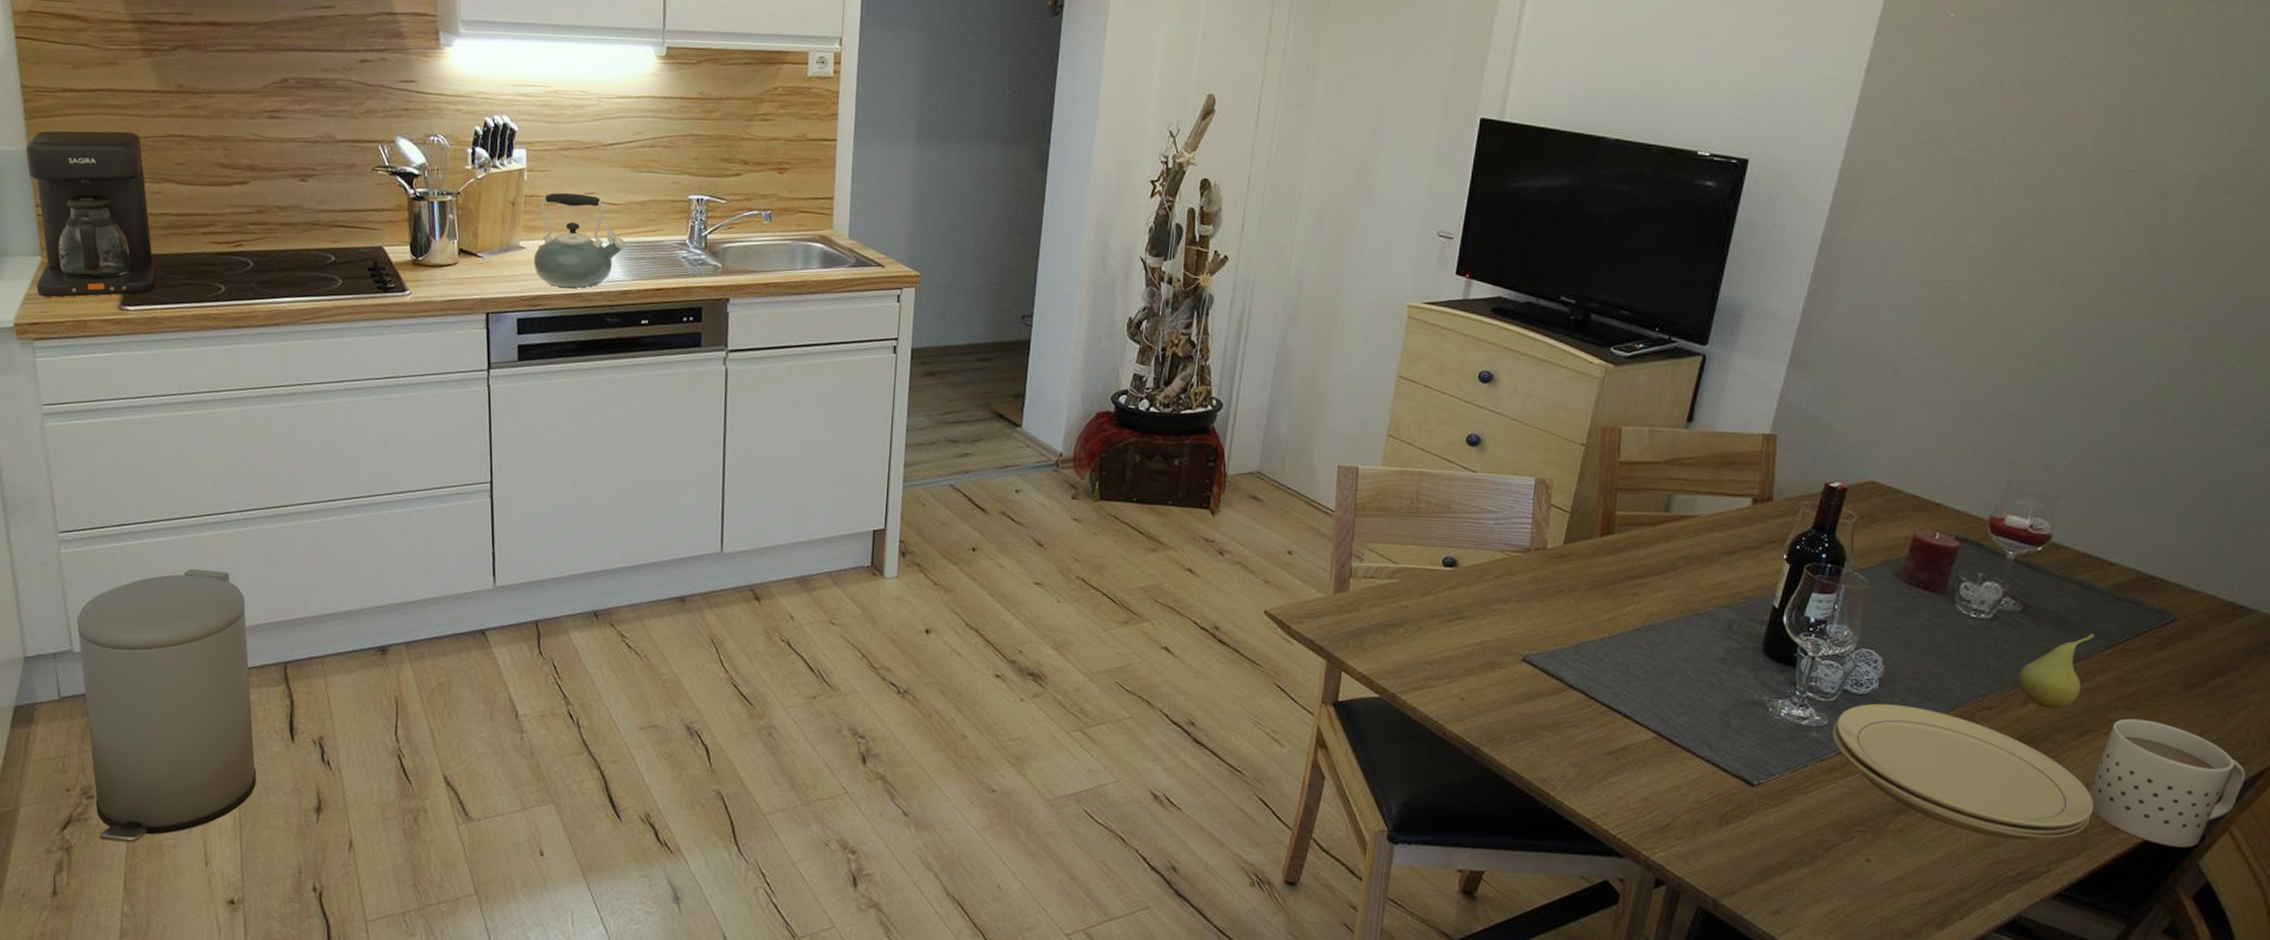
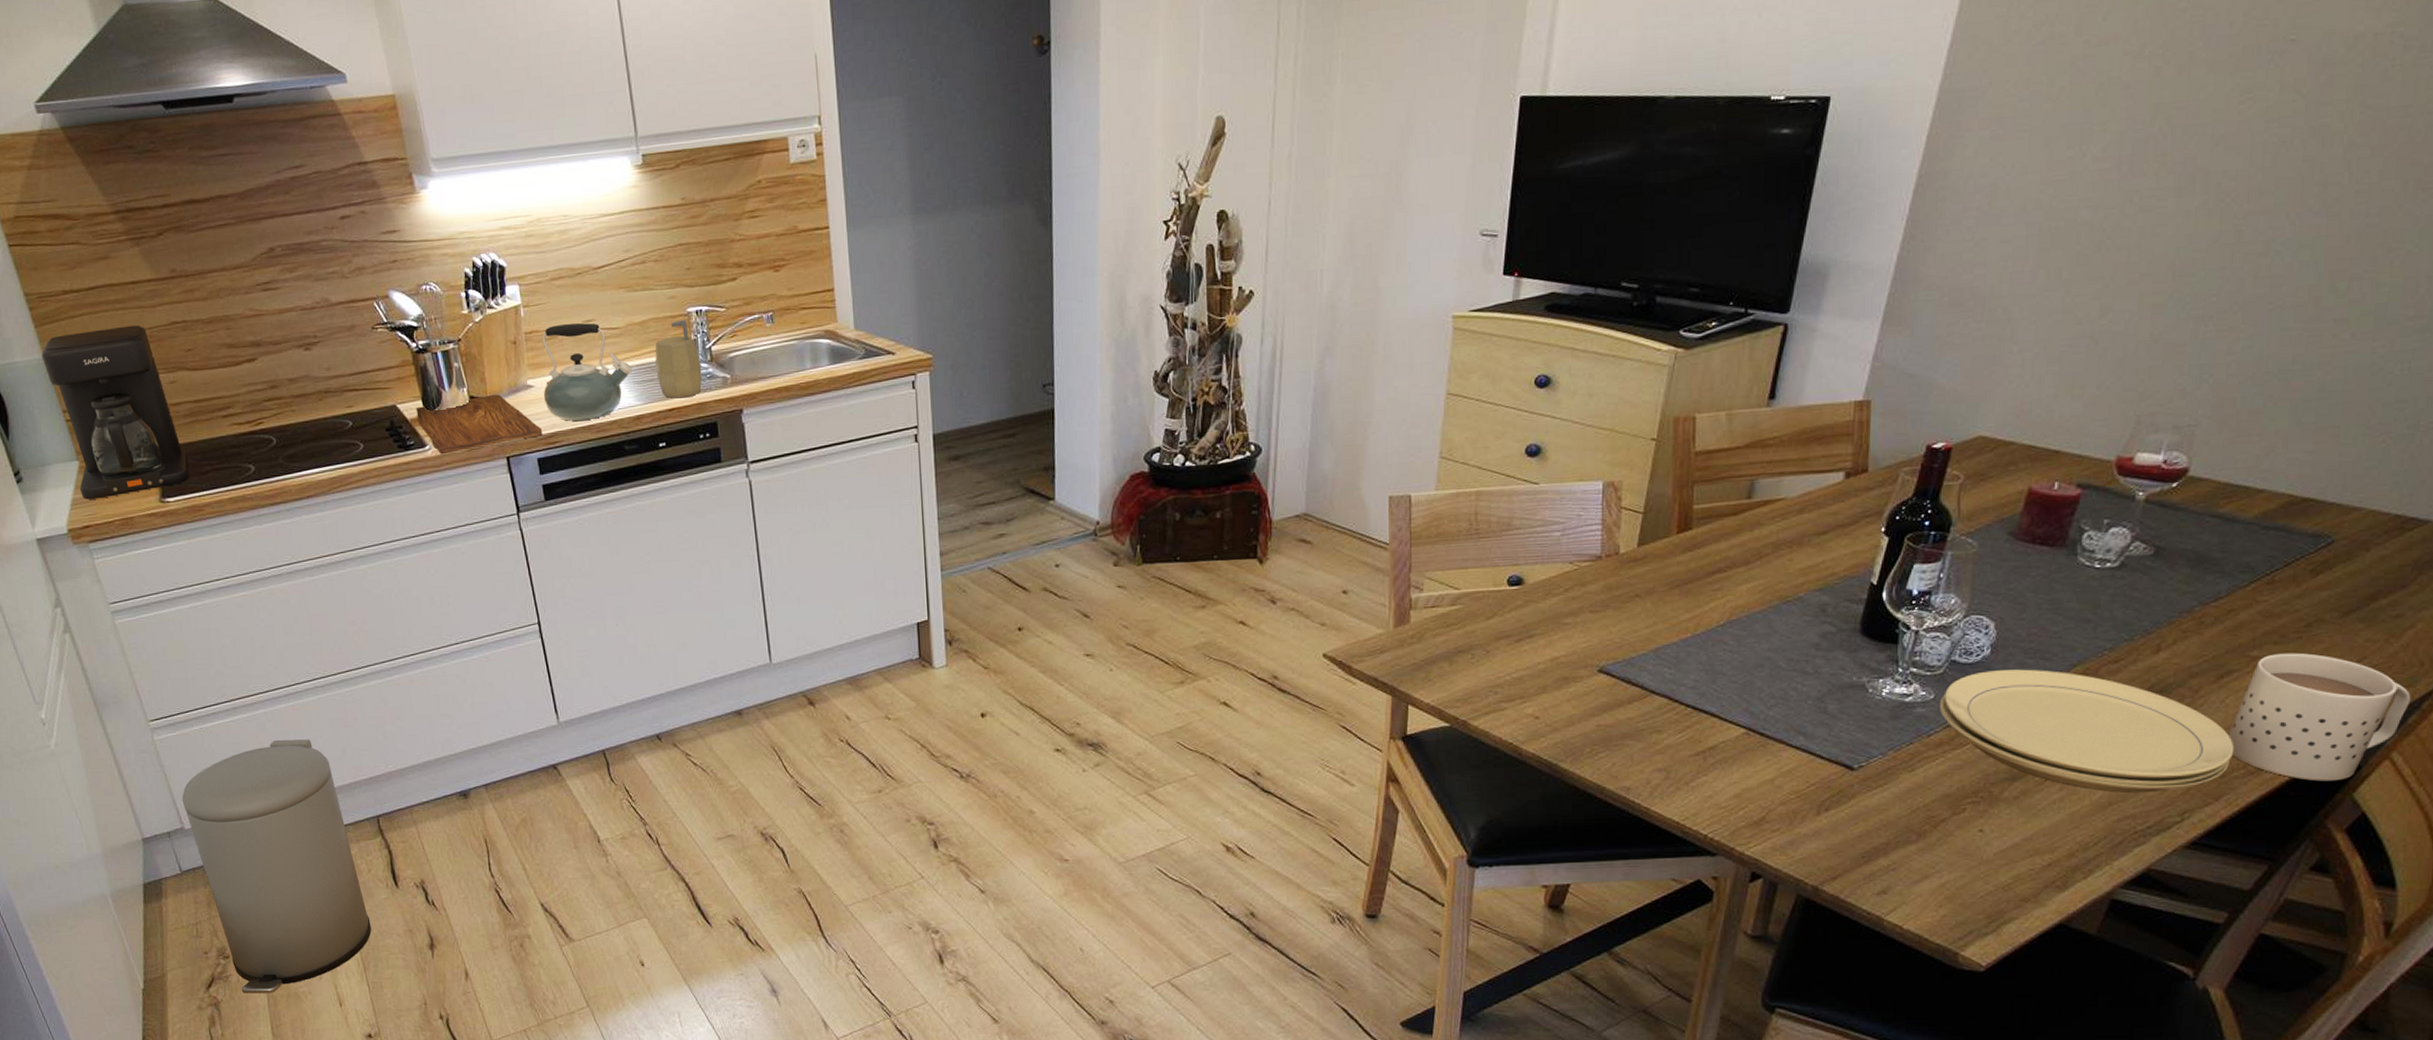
cutting board: none [402,250,527,302] -> present [416,394,543,455]
soap dispenser: none [649,205,695,280] -> present [655,319,702,399]
fruit: present [2018,633,2094,709] -> none [2148,568,2237,654]

